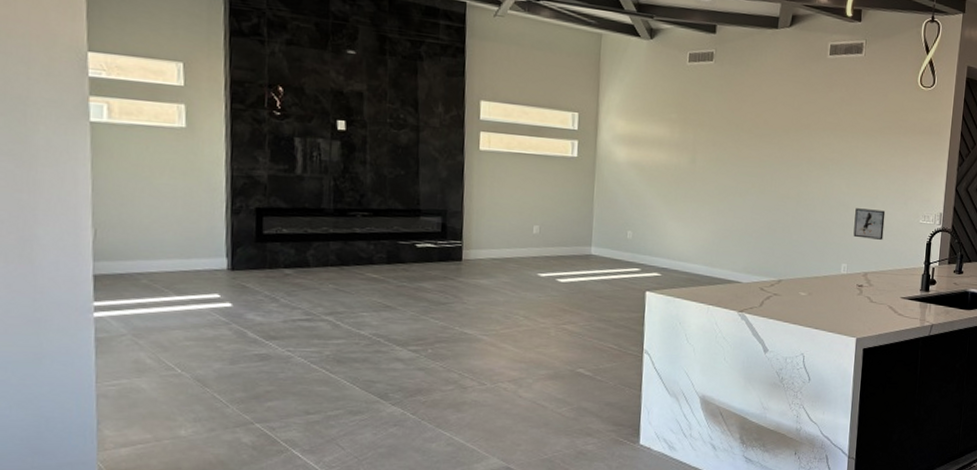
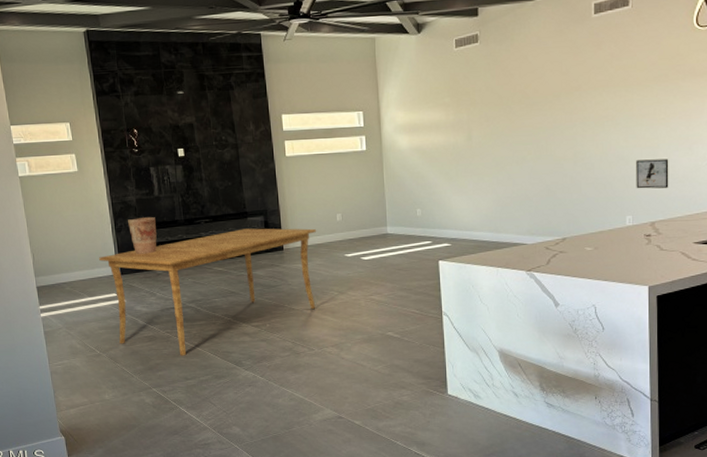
dining table: none [199,229,507,383] -> present [98,228,317,356]
ceramic vessel: none [251,199,293,247] -> present [128,217,157,254]

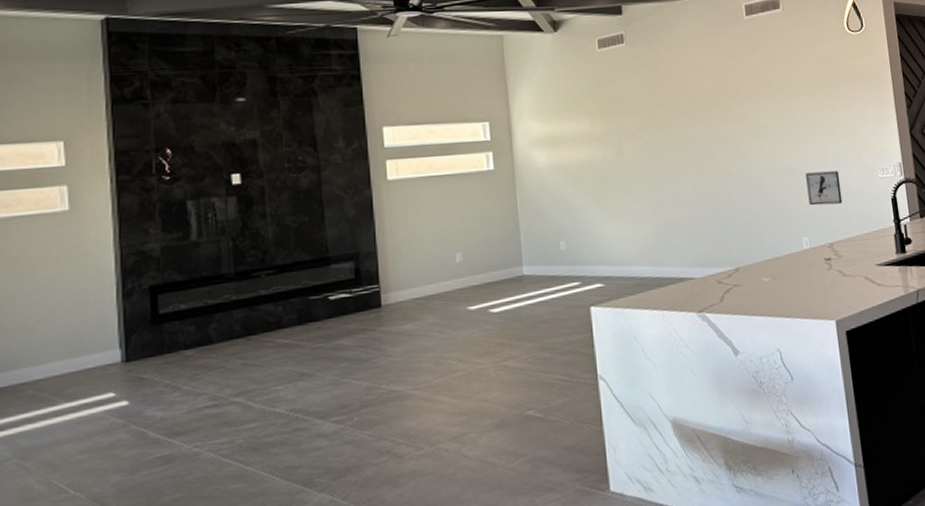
dining table: present [98,228,317,356] -> none [89,275,429,483]
ceramic vessel: present [128,217,157,254] -> none [145,271,189,329]

